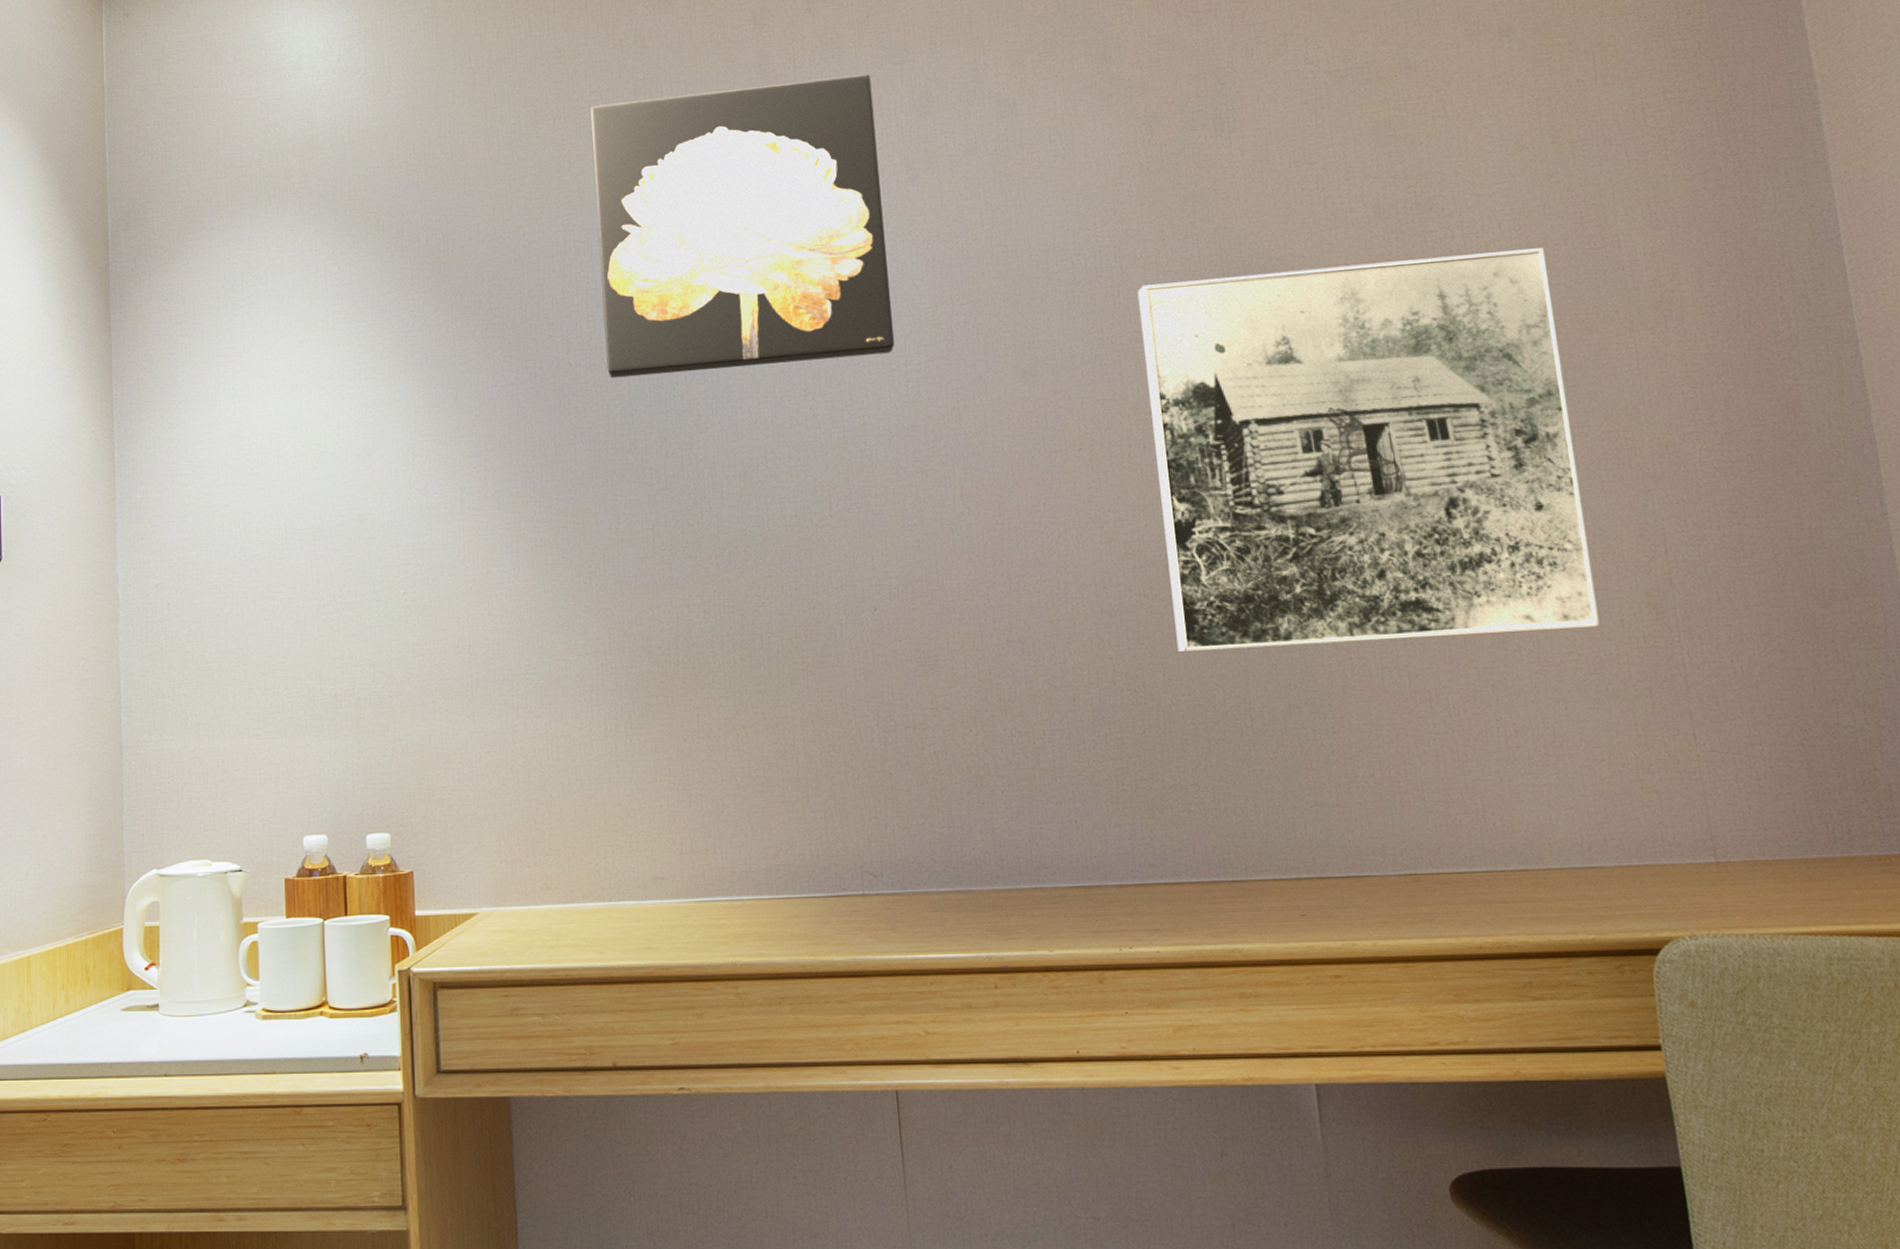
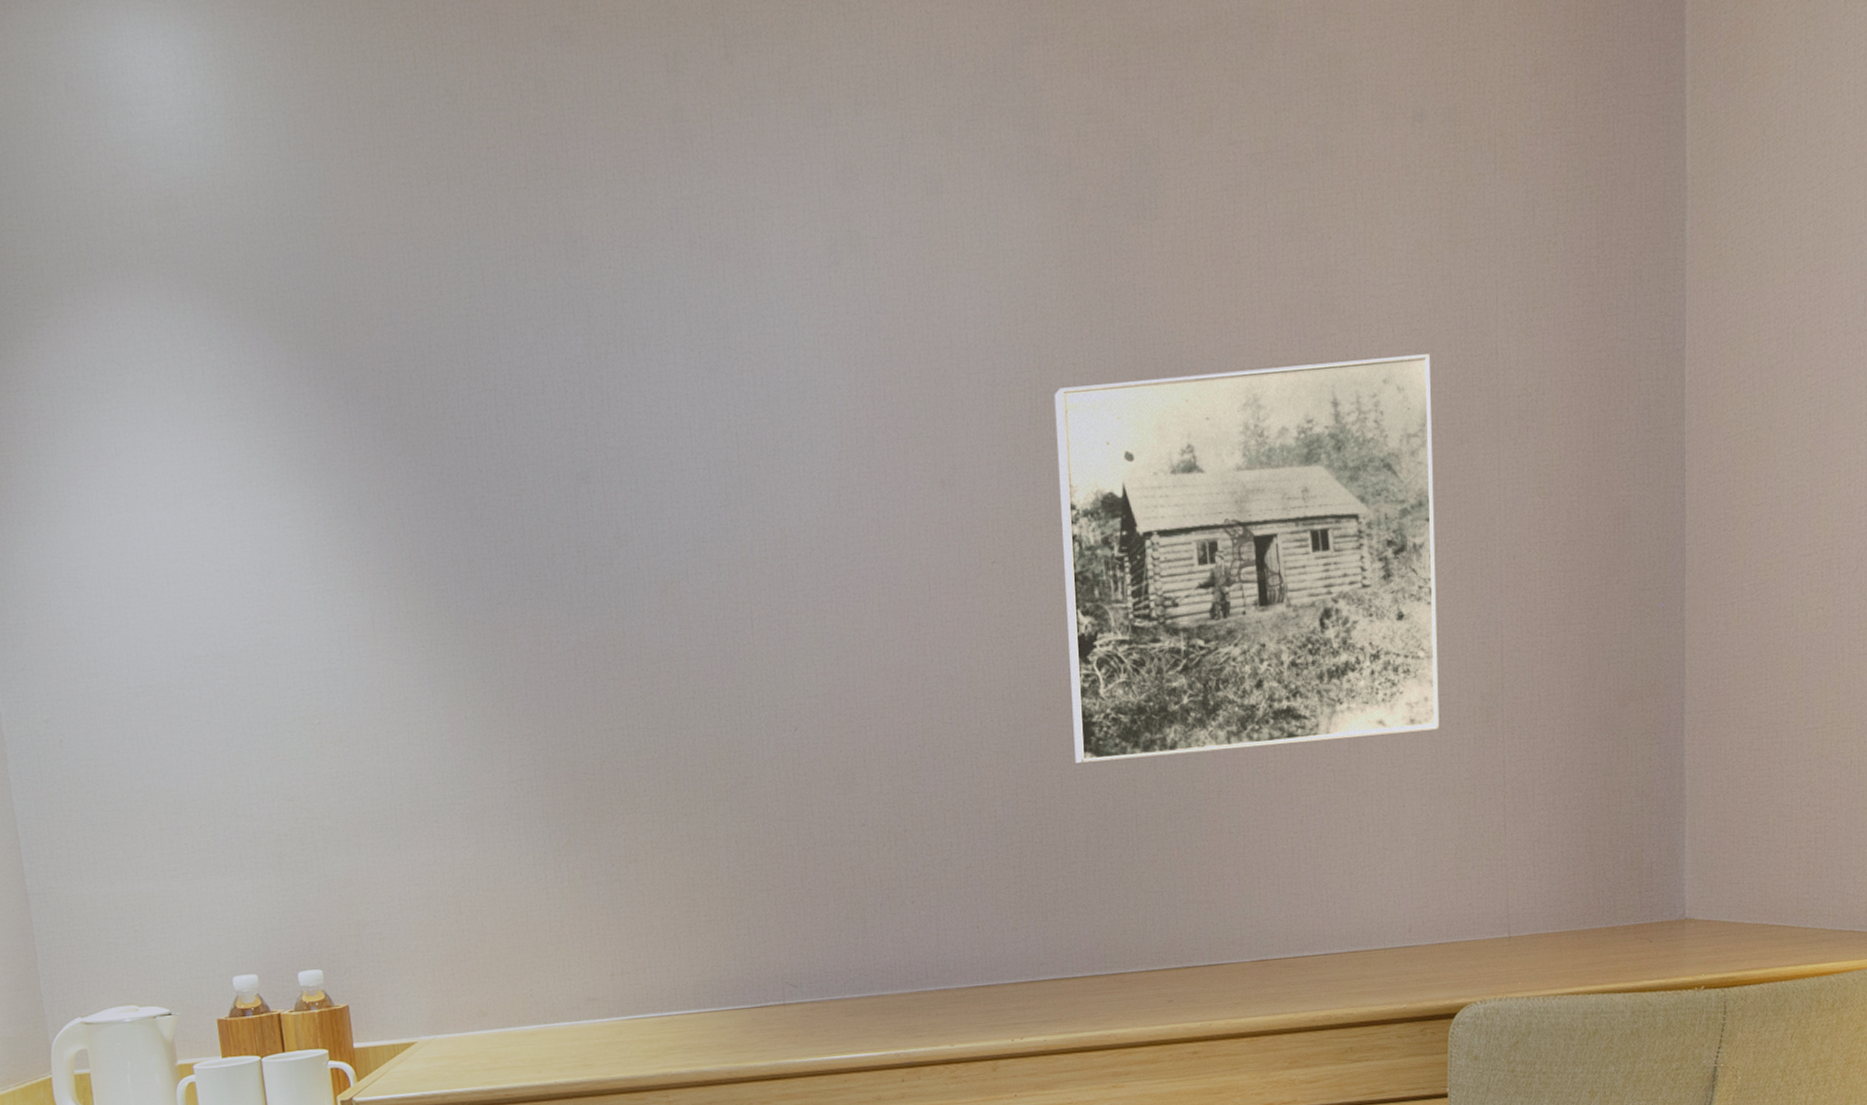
wall art: present [590,74,895,379] -> none [488,137,816,487]

